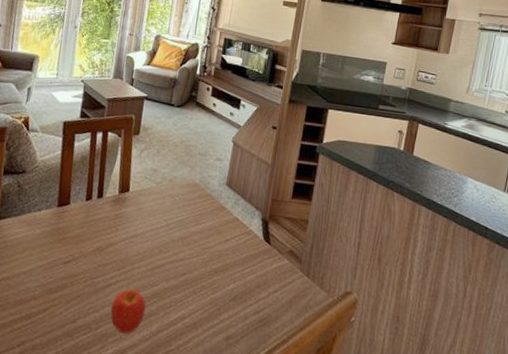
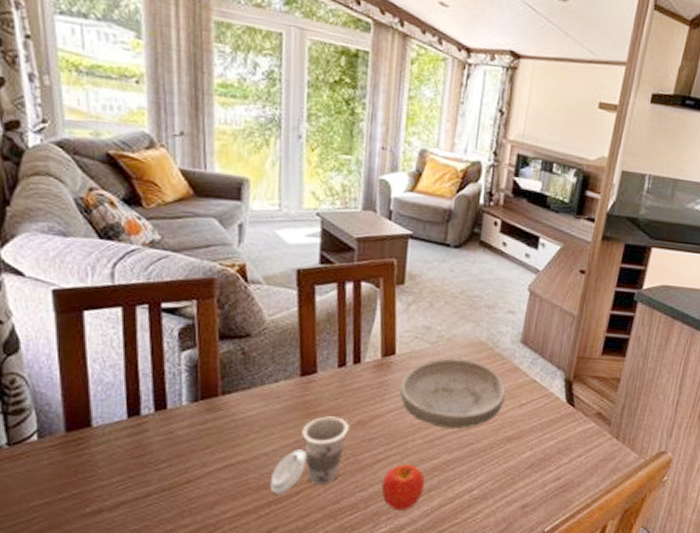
cup: none [24,242,90,311] -> present [269,416,349,495]
bowl: none [130,196,214,260] -> present [400,358,506,430]

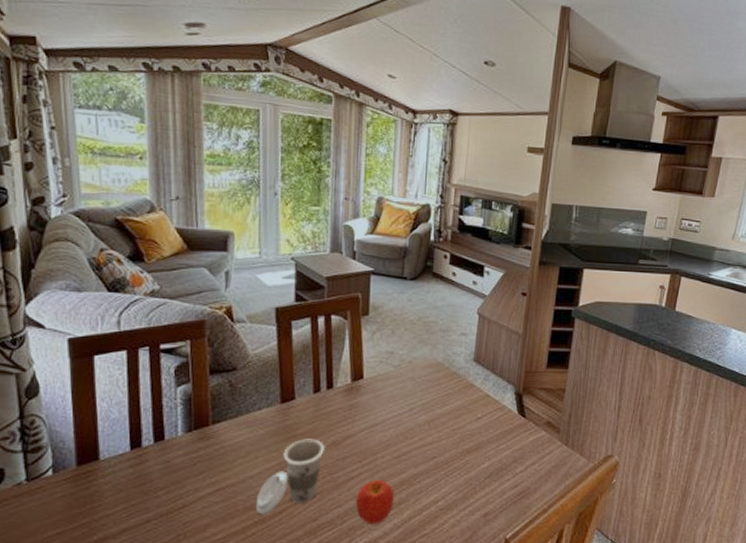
bowl: present [400,358,506,430] -> none [369,379,463,445]

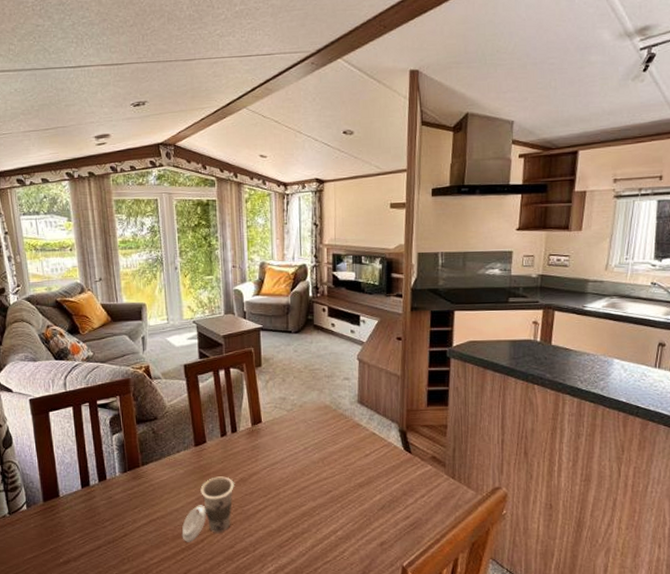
fruit: present [355,479,394,524] -> none [264,512,298,552]

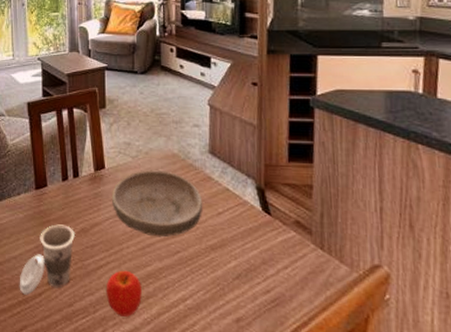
fruit: none [264,512,298,552] -> present [106,270,142,317]
bowl: none [269,421,353,480] -> present [112,170,203,238]

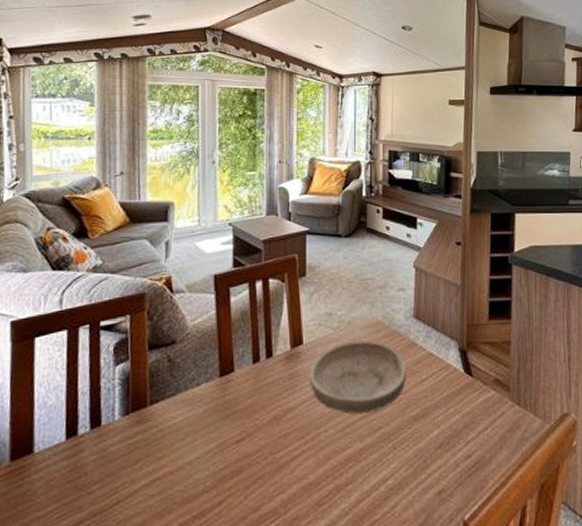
cup: present [19,224,75,295] -> none [193,414,265,507]
fruit: present [106,270,142,317] -> none [299,457,340,512]

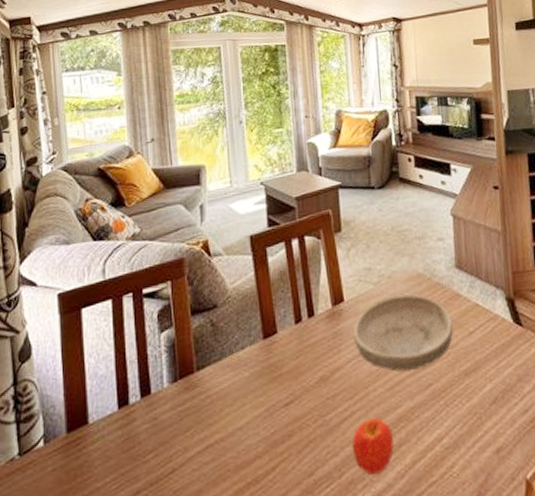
fruit: none [299,457,340,512] -> present [352,417,394,475]

